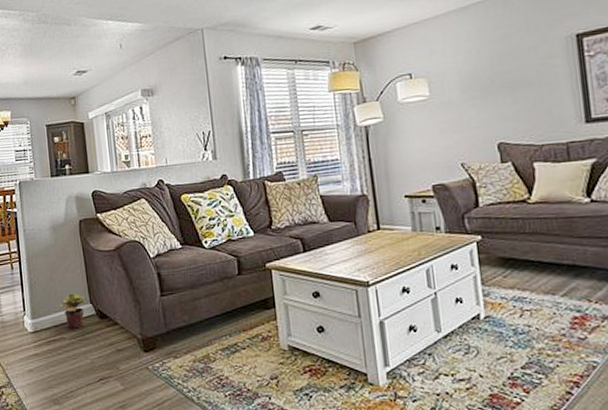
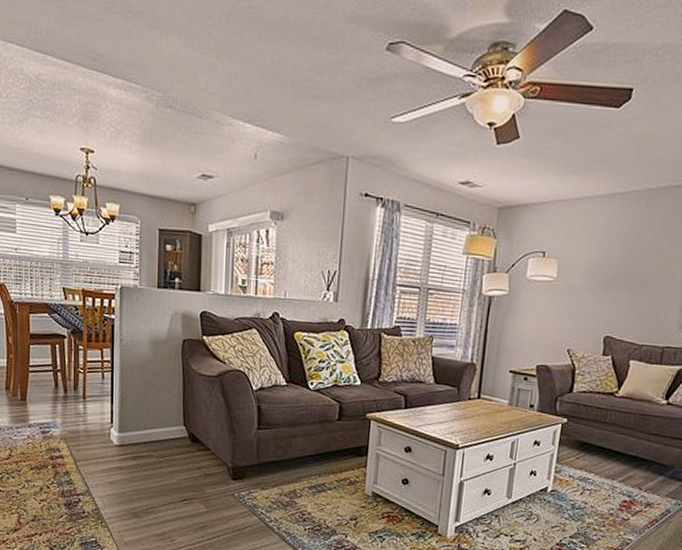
potted plant: present [59,293,85,329] -> none [150,412,178,448]

